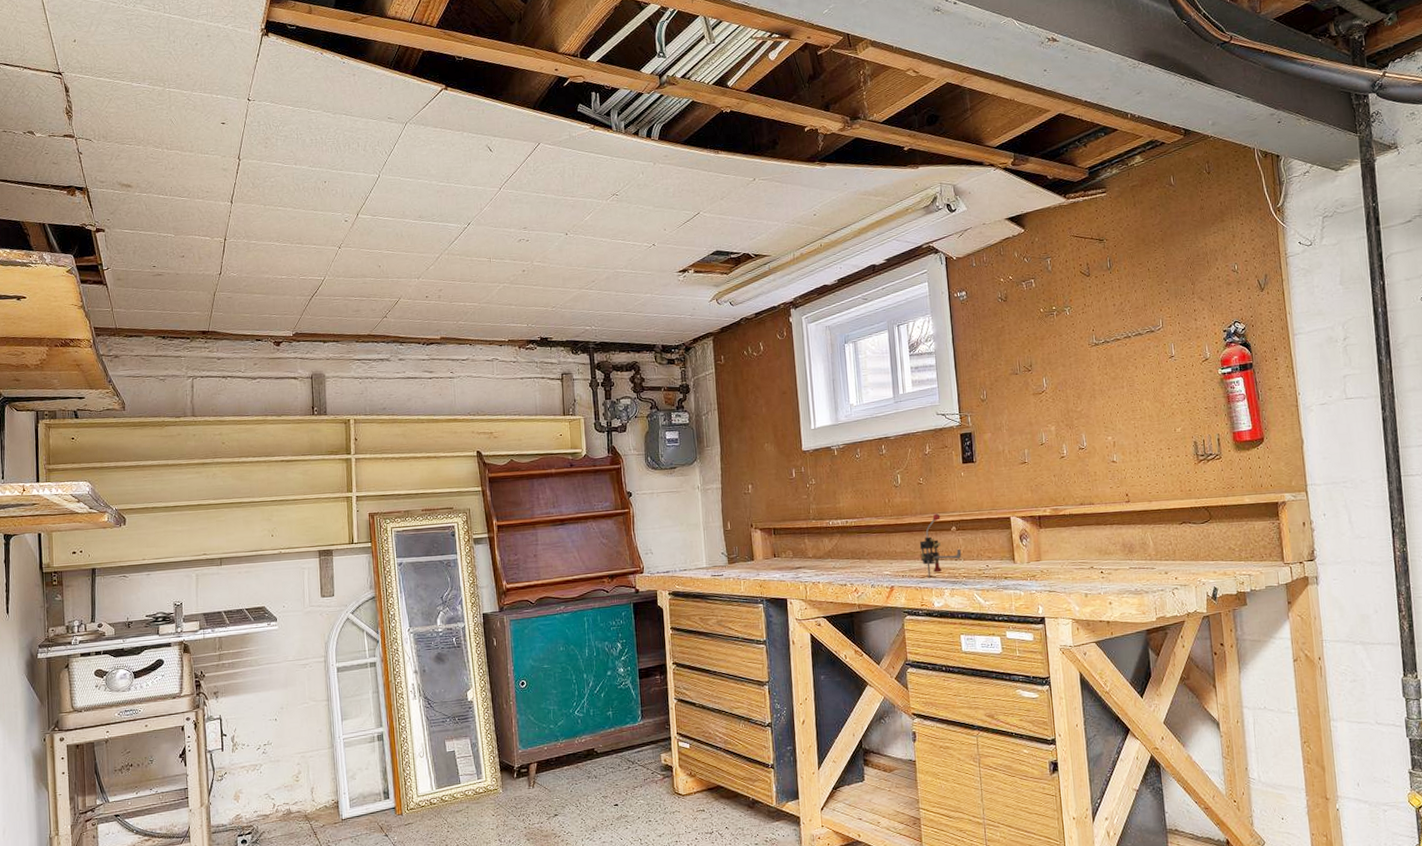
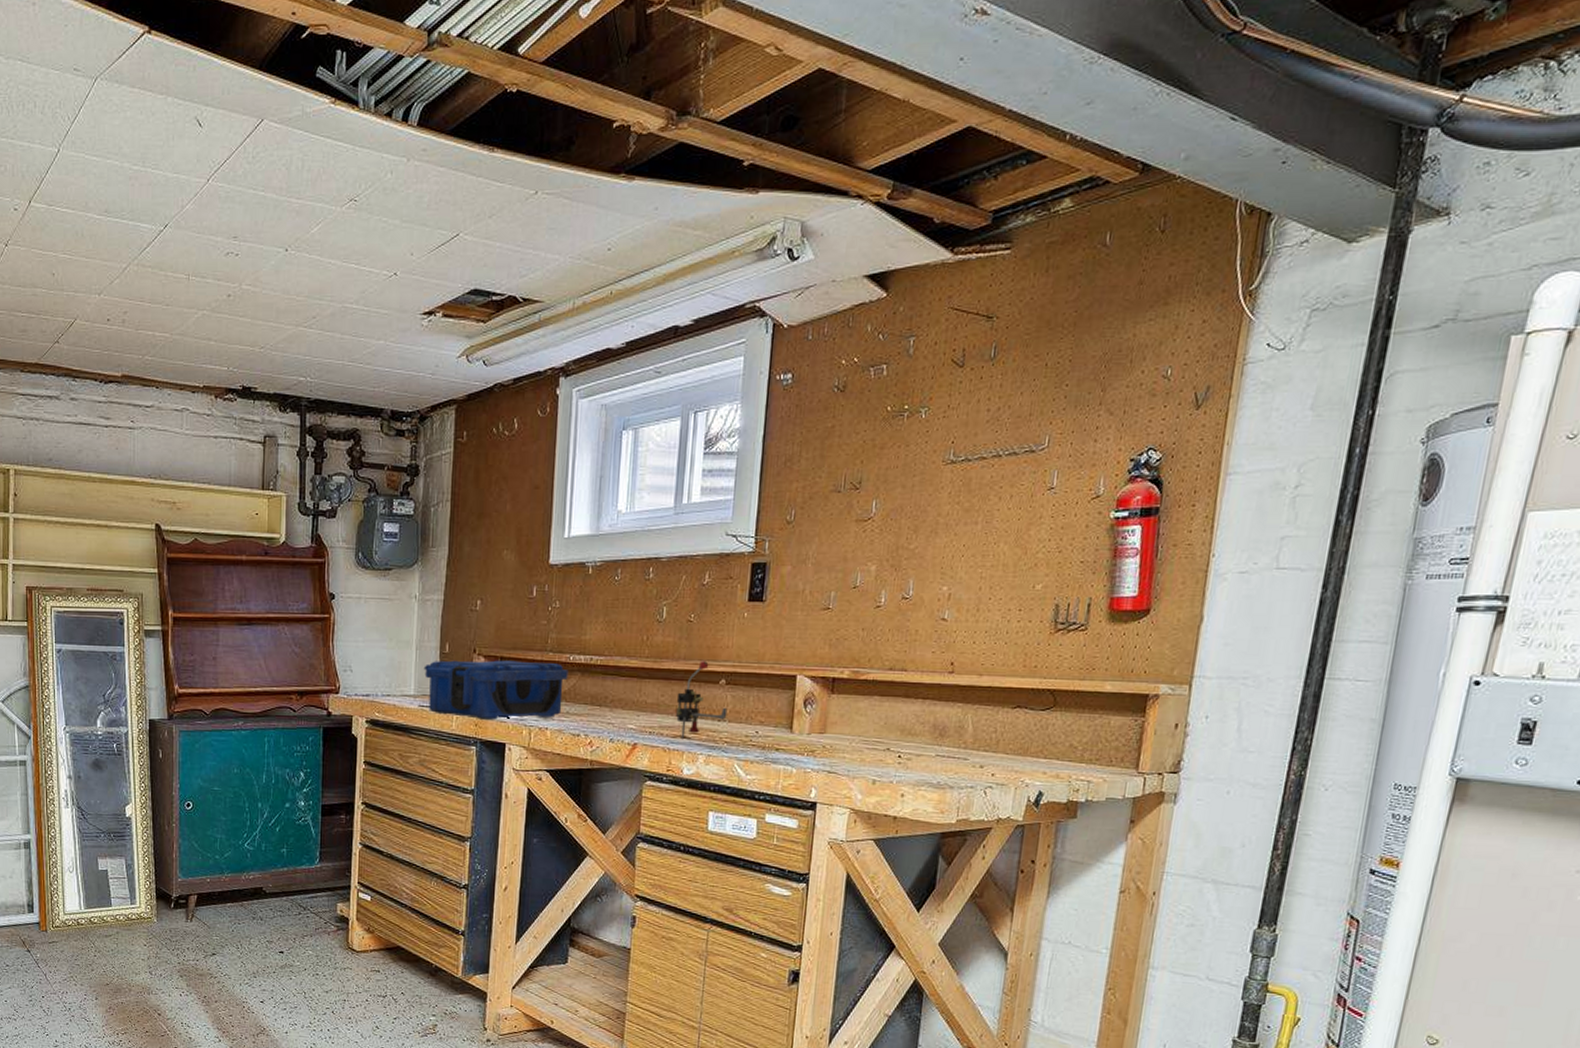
toolbox: none [711,528,830,582] -> present [423,660,569,721]

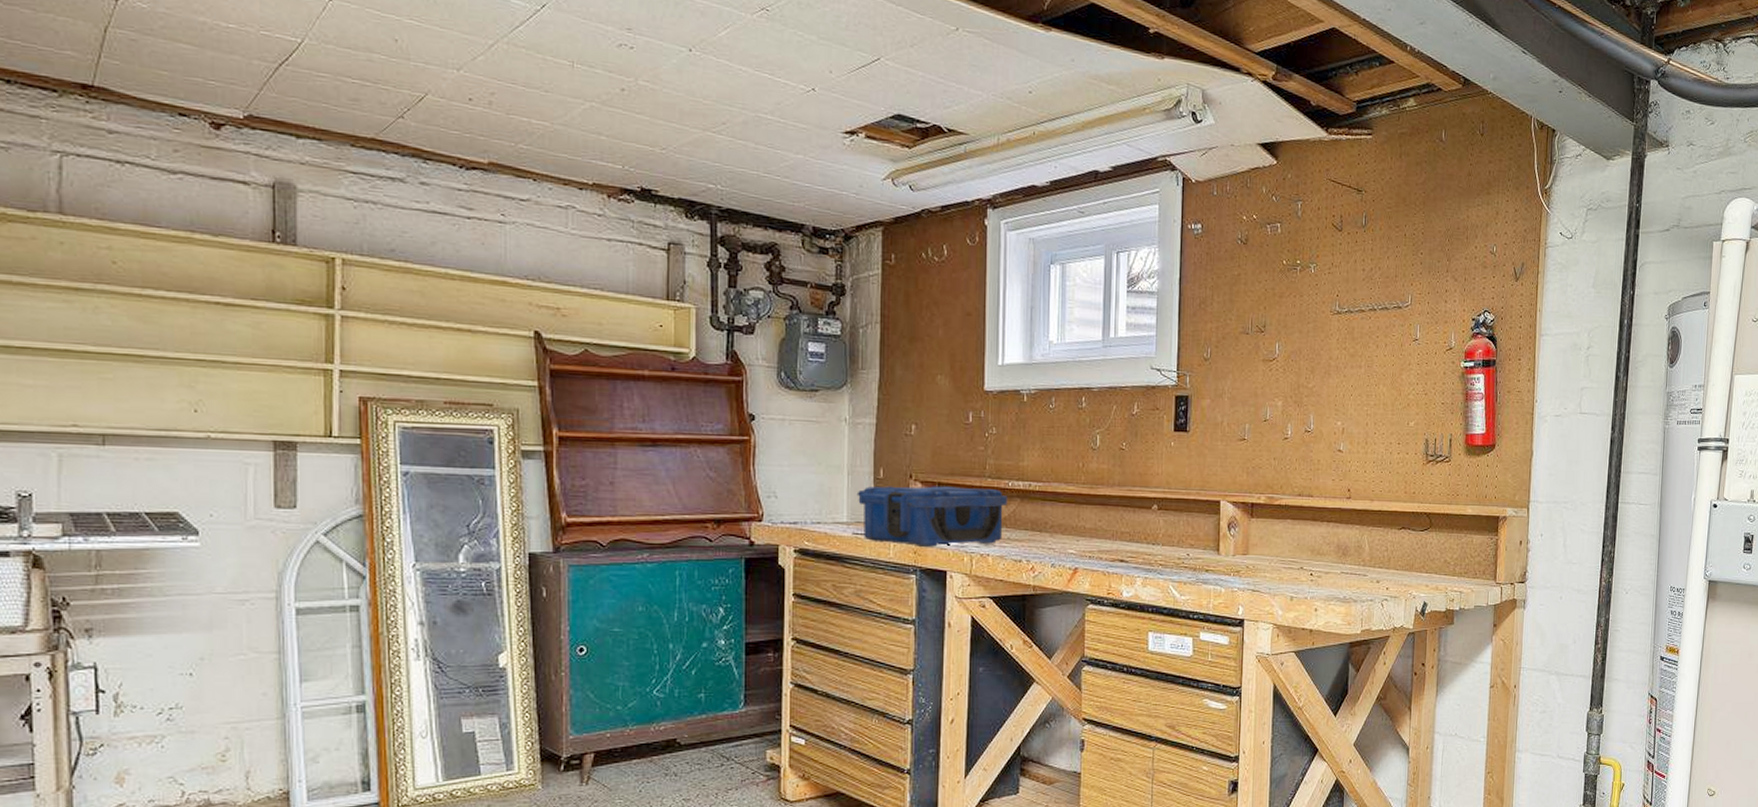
clamp: present [675,661,728,740] -> none [1113,487,1161,564]

